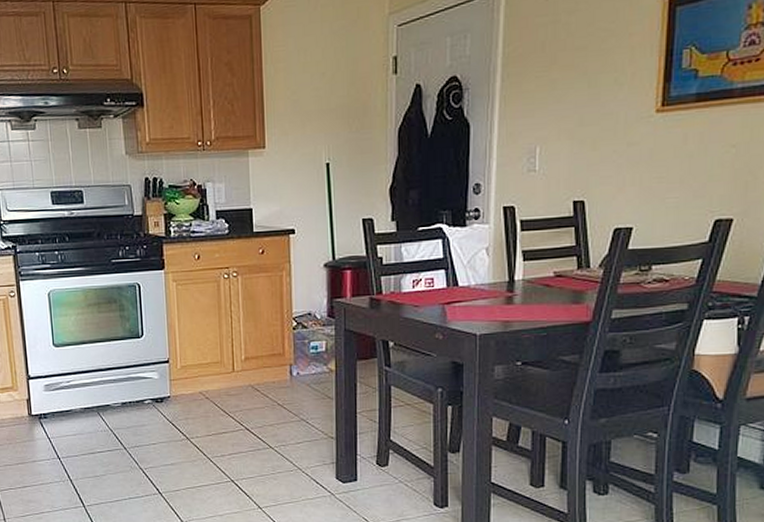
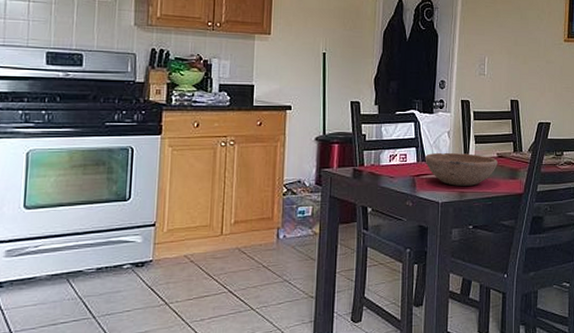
bowl: none [457,273,555,314] -> present [425,152,498,186]

